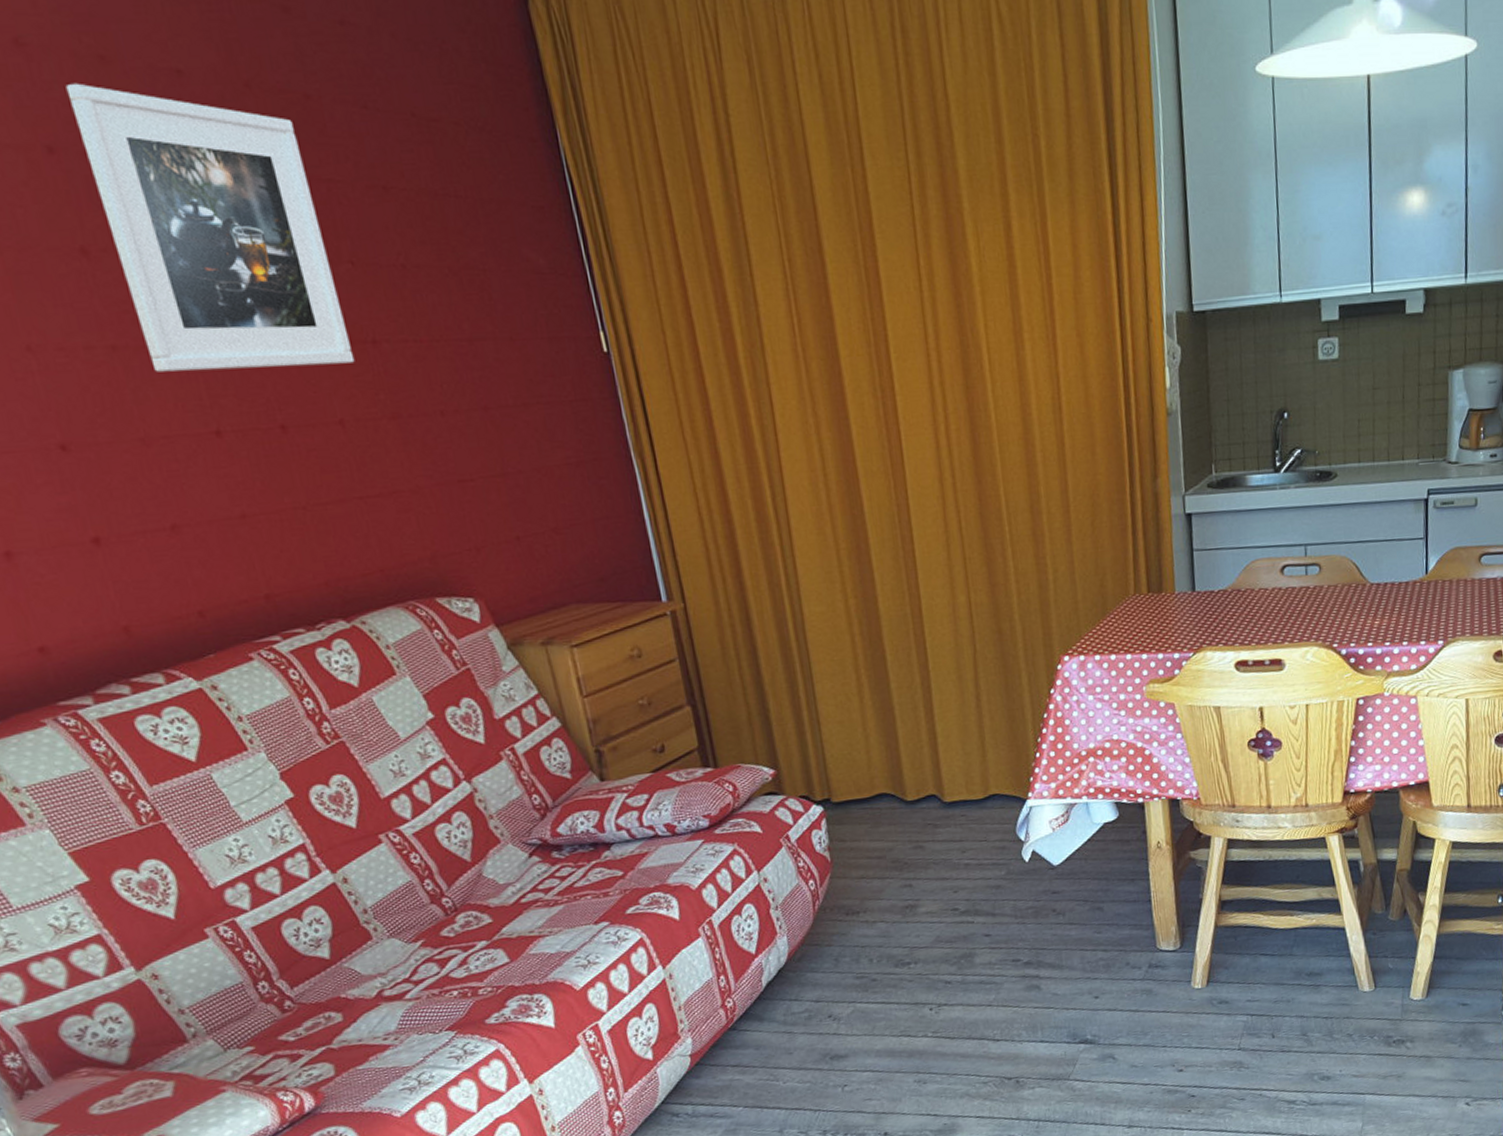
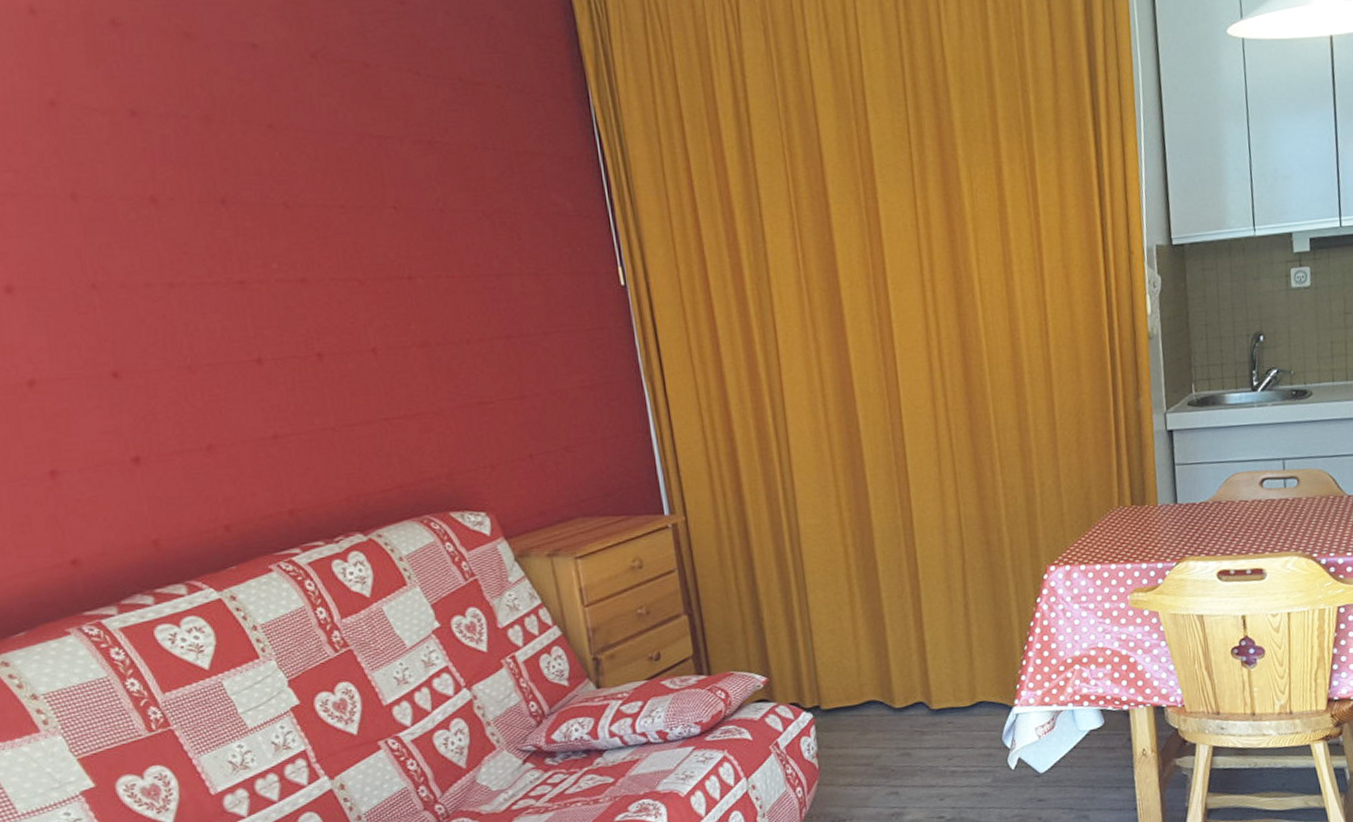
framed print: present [66,83,355,372] -> none [152,56,391,306]

